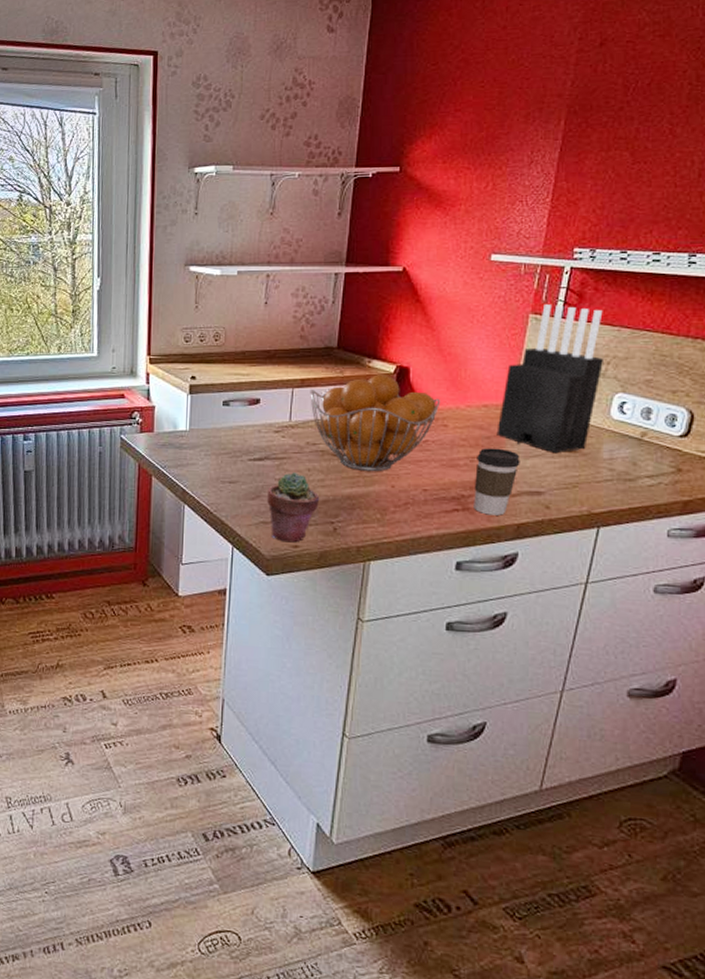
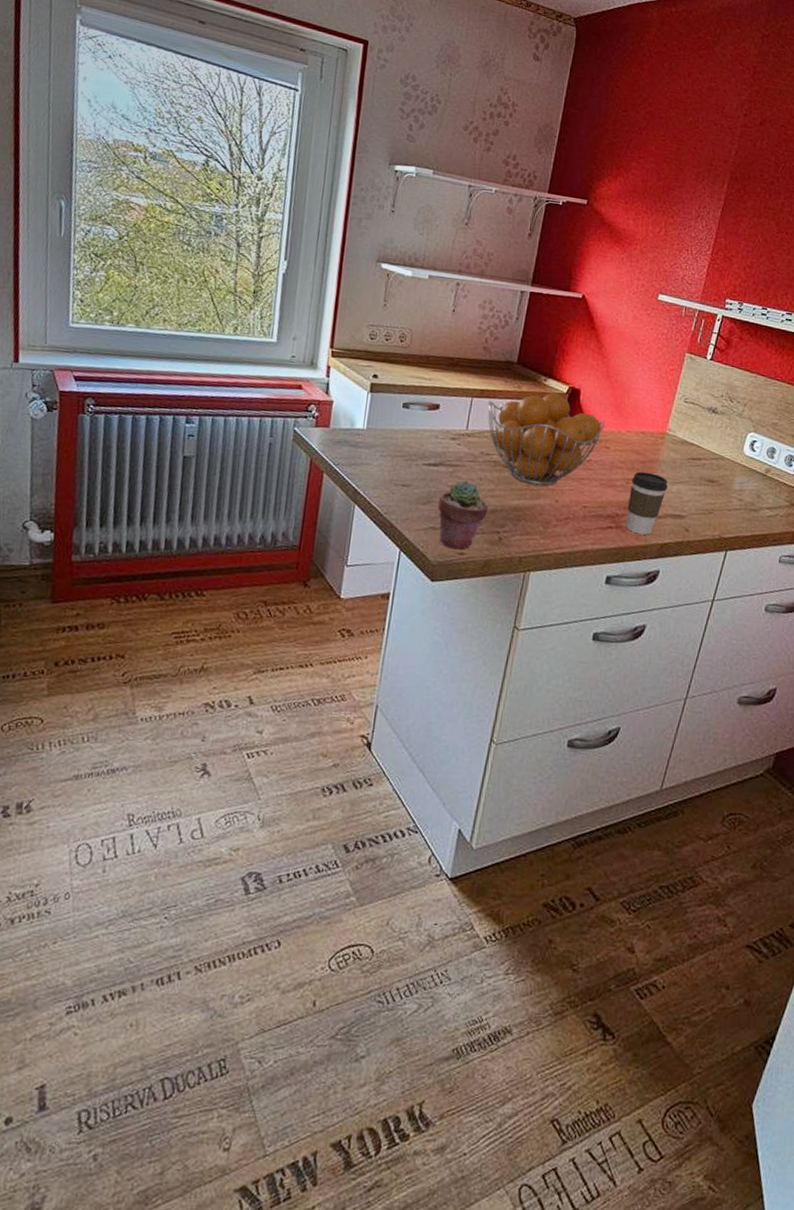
knife block: present [496,305,605,454] -> none [650,346,745,482]

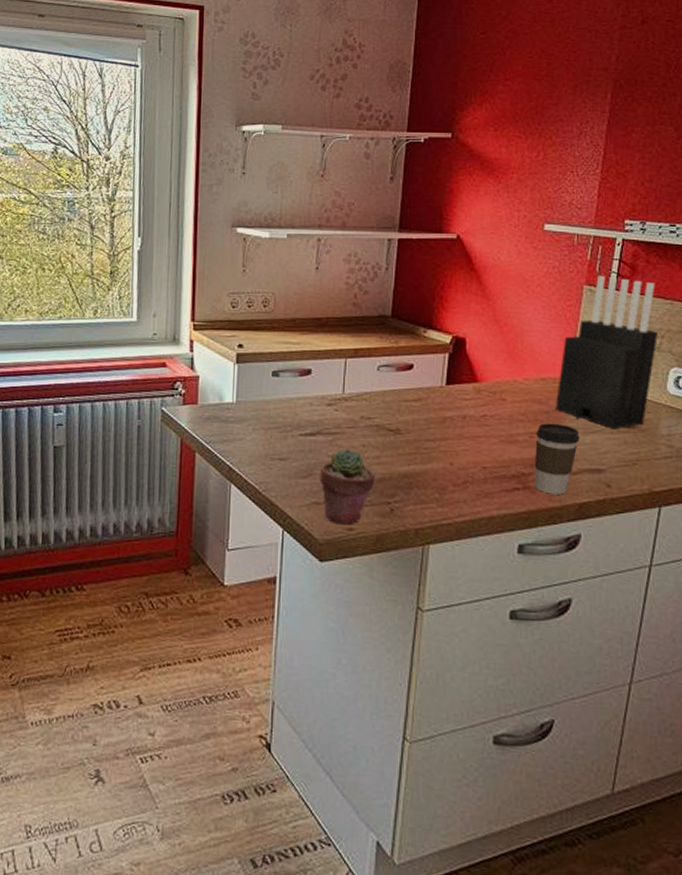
fruit basket: present [488,392,605,486] -> none [364,344,498,448]
knife block: none [650,346,745,482] -> present [555,276,659,430]

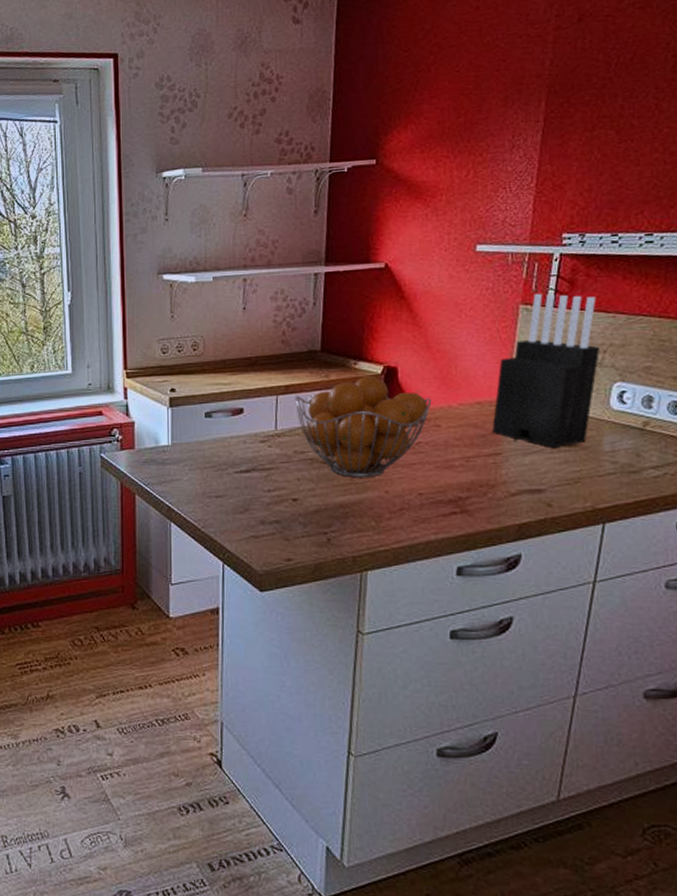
potted succulent: present [320,448,376,525] -> none [256,483,312,556]
fruit basket: none [364,344,498,448] -> present [295,375,432,478]
coffee cup: present [534,423,580,495] -> none [471,446,519,516]

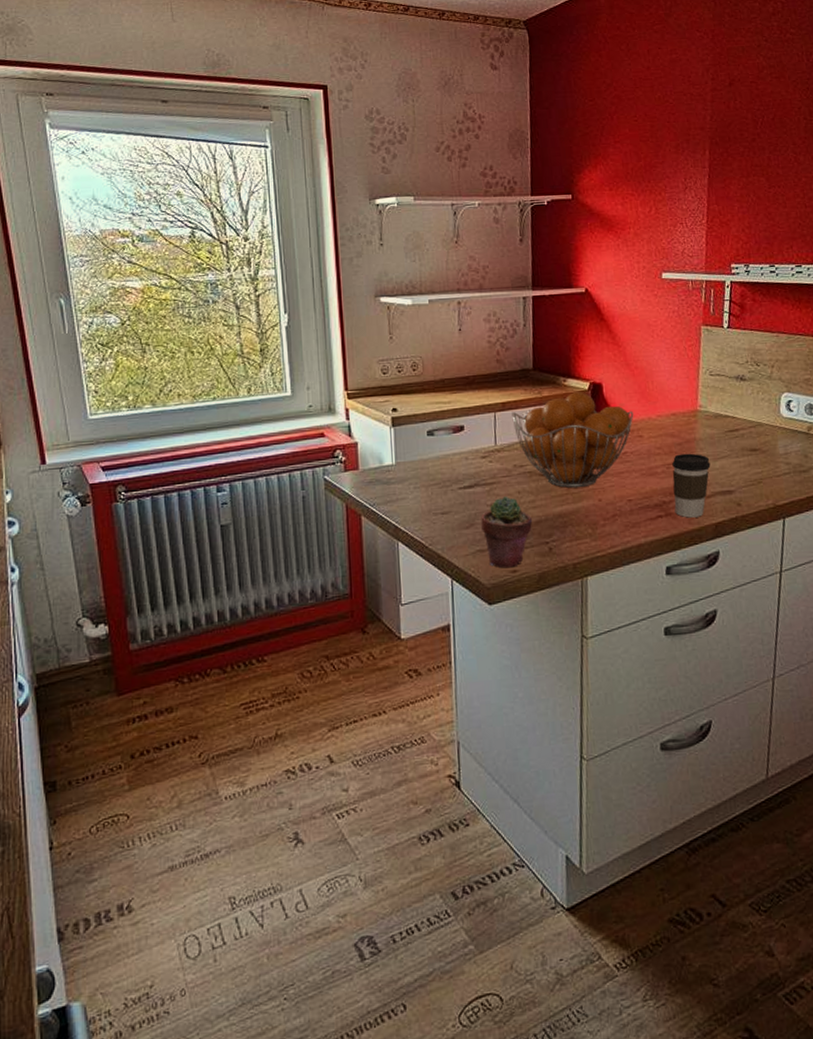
potted succulent: none [256,483,312,556] -> present [481,496,533,569]
coffee cup: none [471,446,519,516] -> present [672,453,711,518]
knife block: present [492,294,601,449] -> none [686,316,769,454]

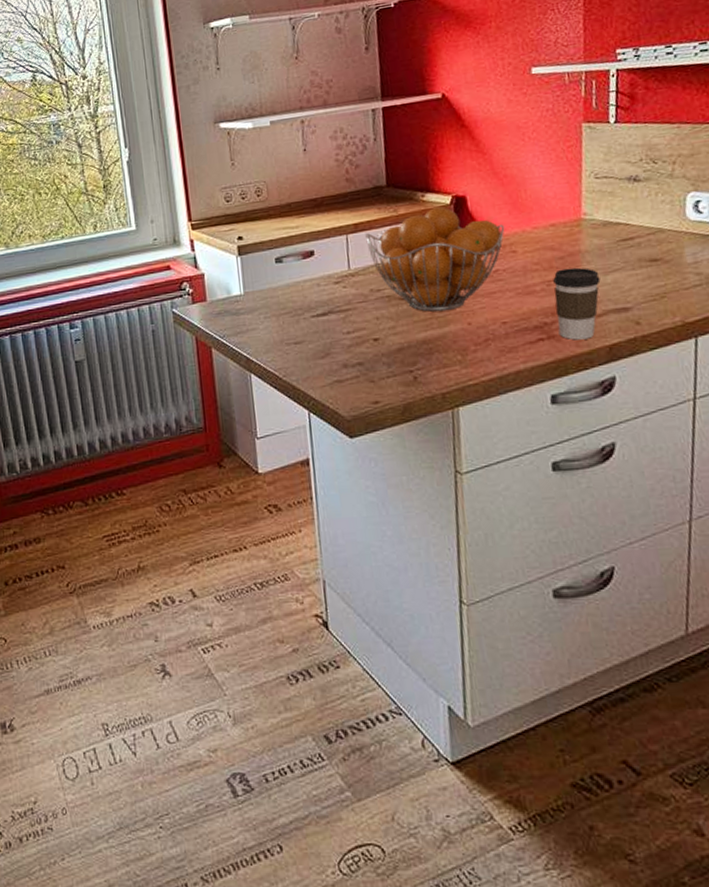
potted succulent: present [481,496,533,569] -> none [337,323,395,400]

